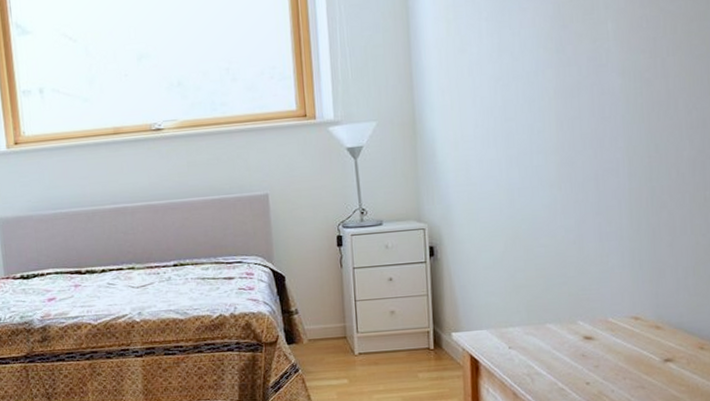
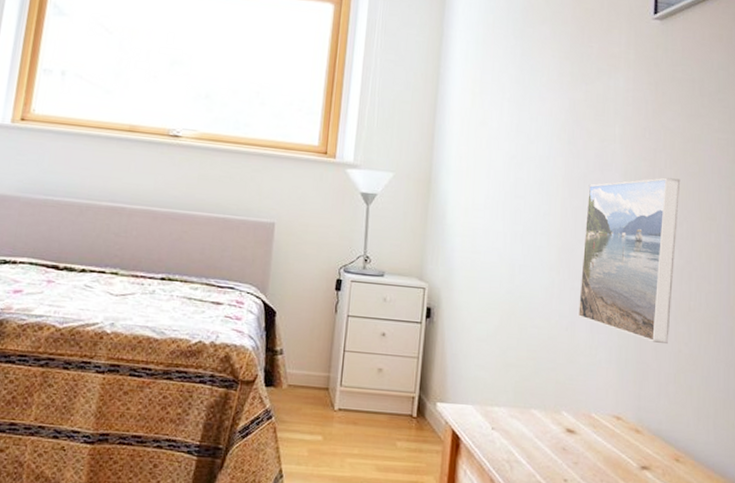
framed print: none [583,64,687,240] -> present [577,177,681,343]

